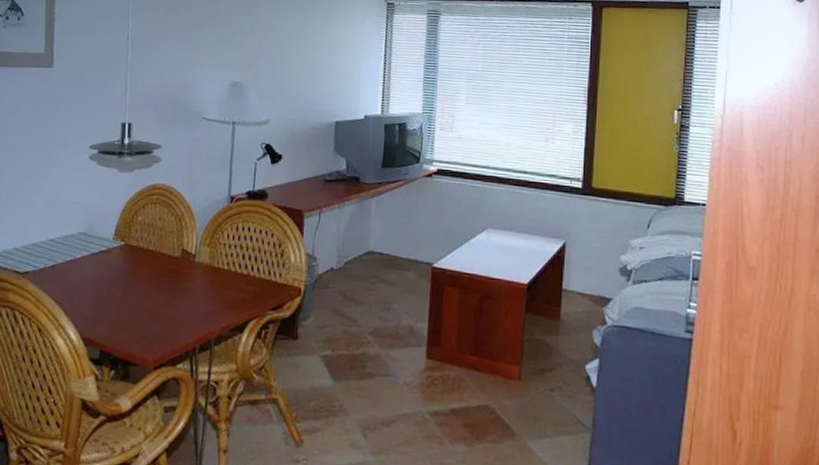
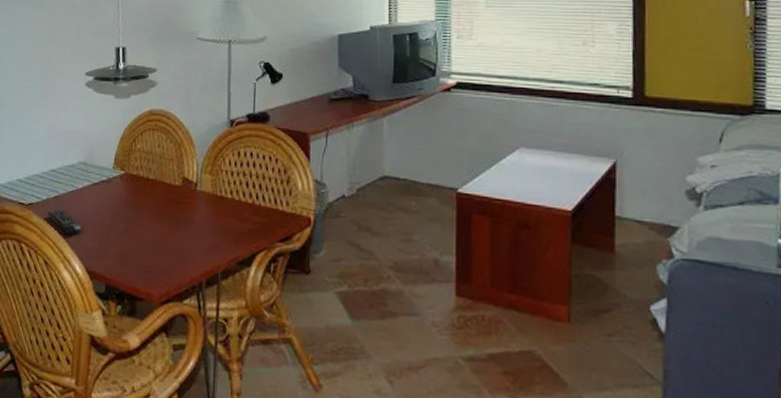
remote control: none [43,277,78,304] -> present [47,209,81,236]

